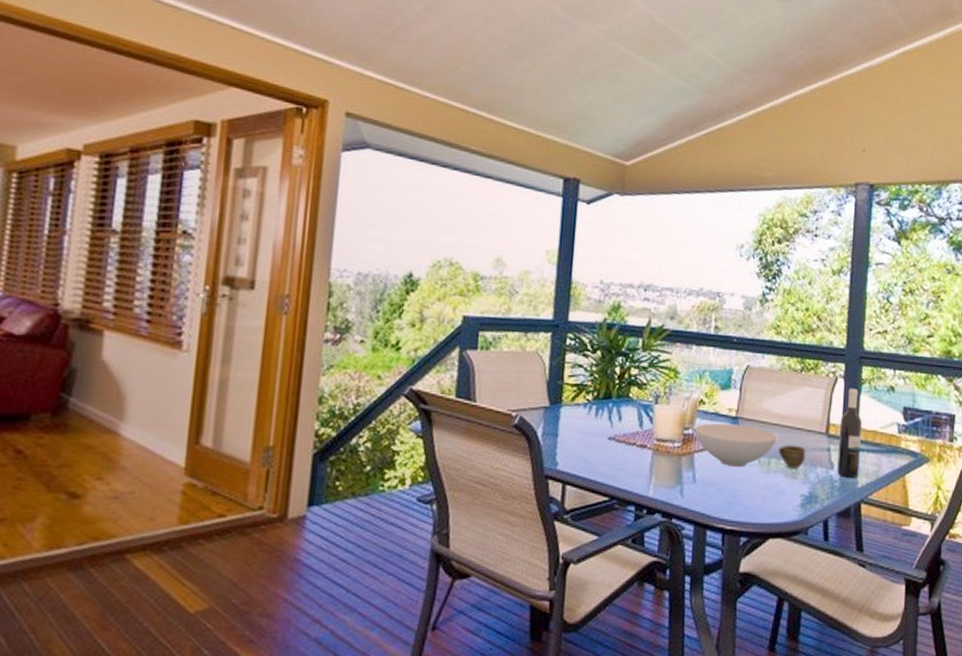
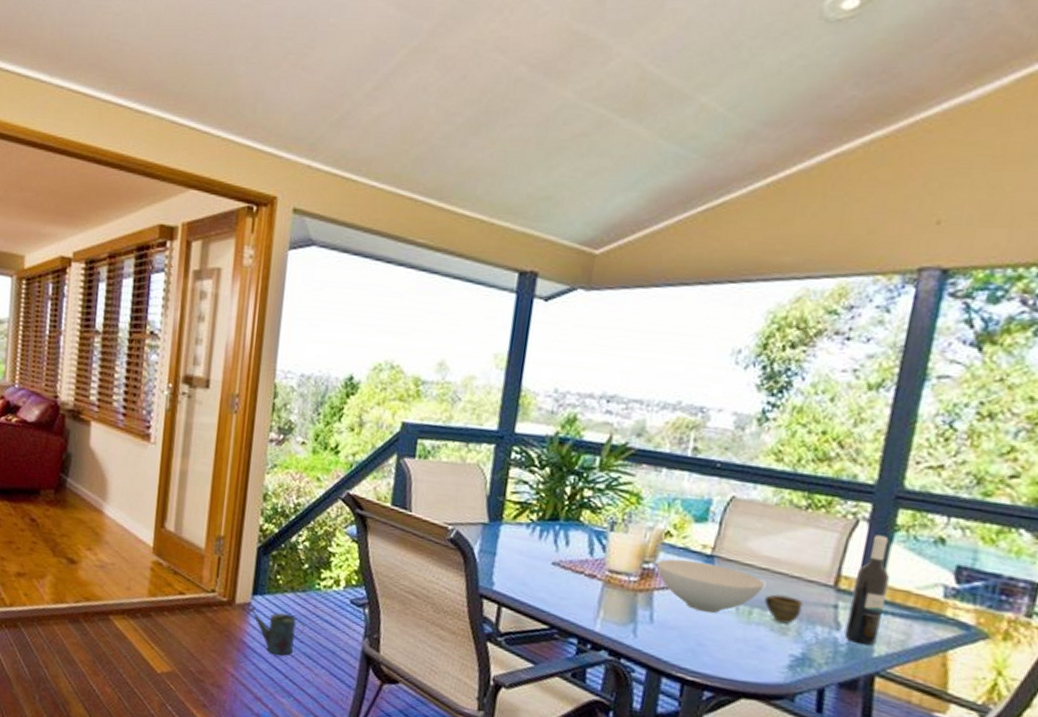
watering can: none [302,519,368,568] -> present [248,606,305,656]

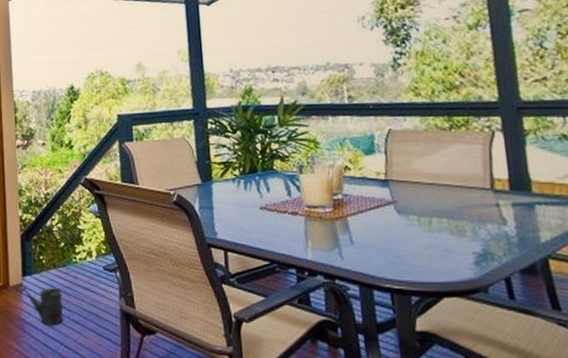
bowl: present [656,559,765,613] -> none [343,186,435,229]
cup: present [764,594,804,624] -> none [438,203,472,227]
wine bottle: present [844,534,890,646] -> none [505,140,540,234]

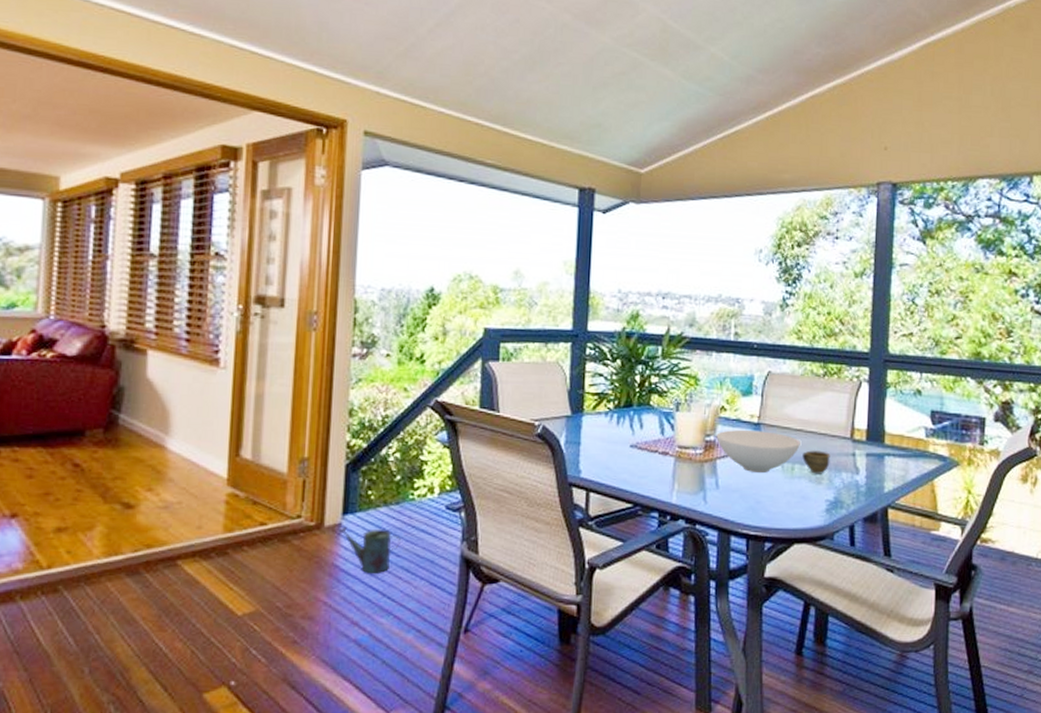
bowl: none [343,186,435,229] -> present [716,429,800,474]
cup: none [438,203,472,227] -> present [802,450,831,474]

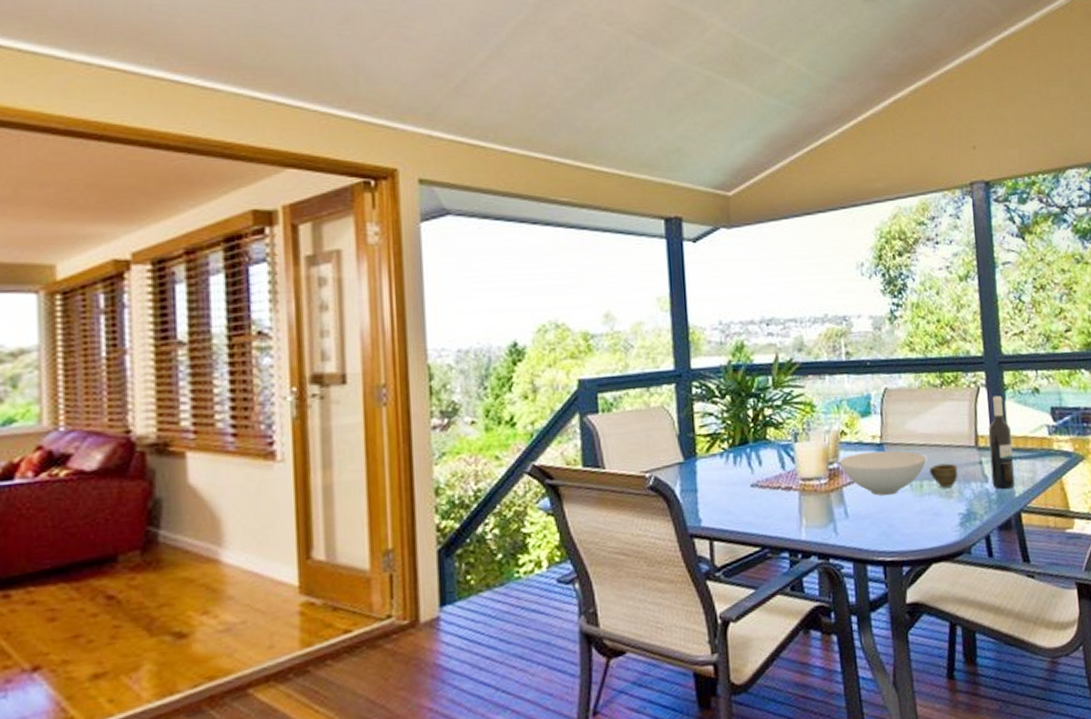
watering can: present [338,526,401,573] -> none [437,614,510,668]
wine bottle: none [863,392,888,484] -> present [988,395,1015,489]

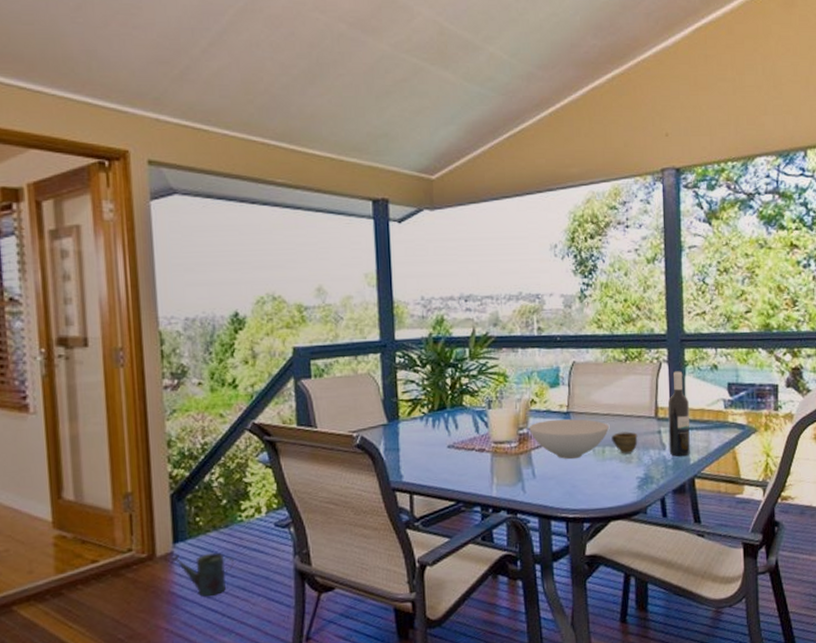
watering can: none [437,614,510,668] -> present [171,552,234,596]

